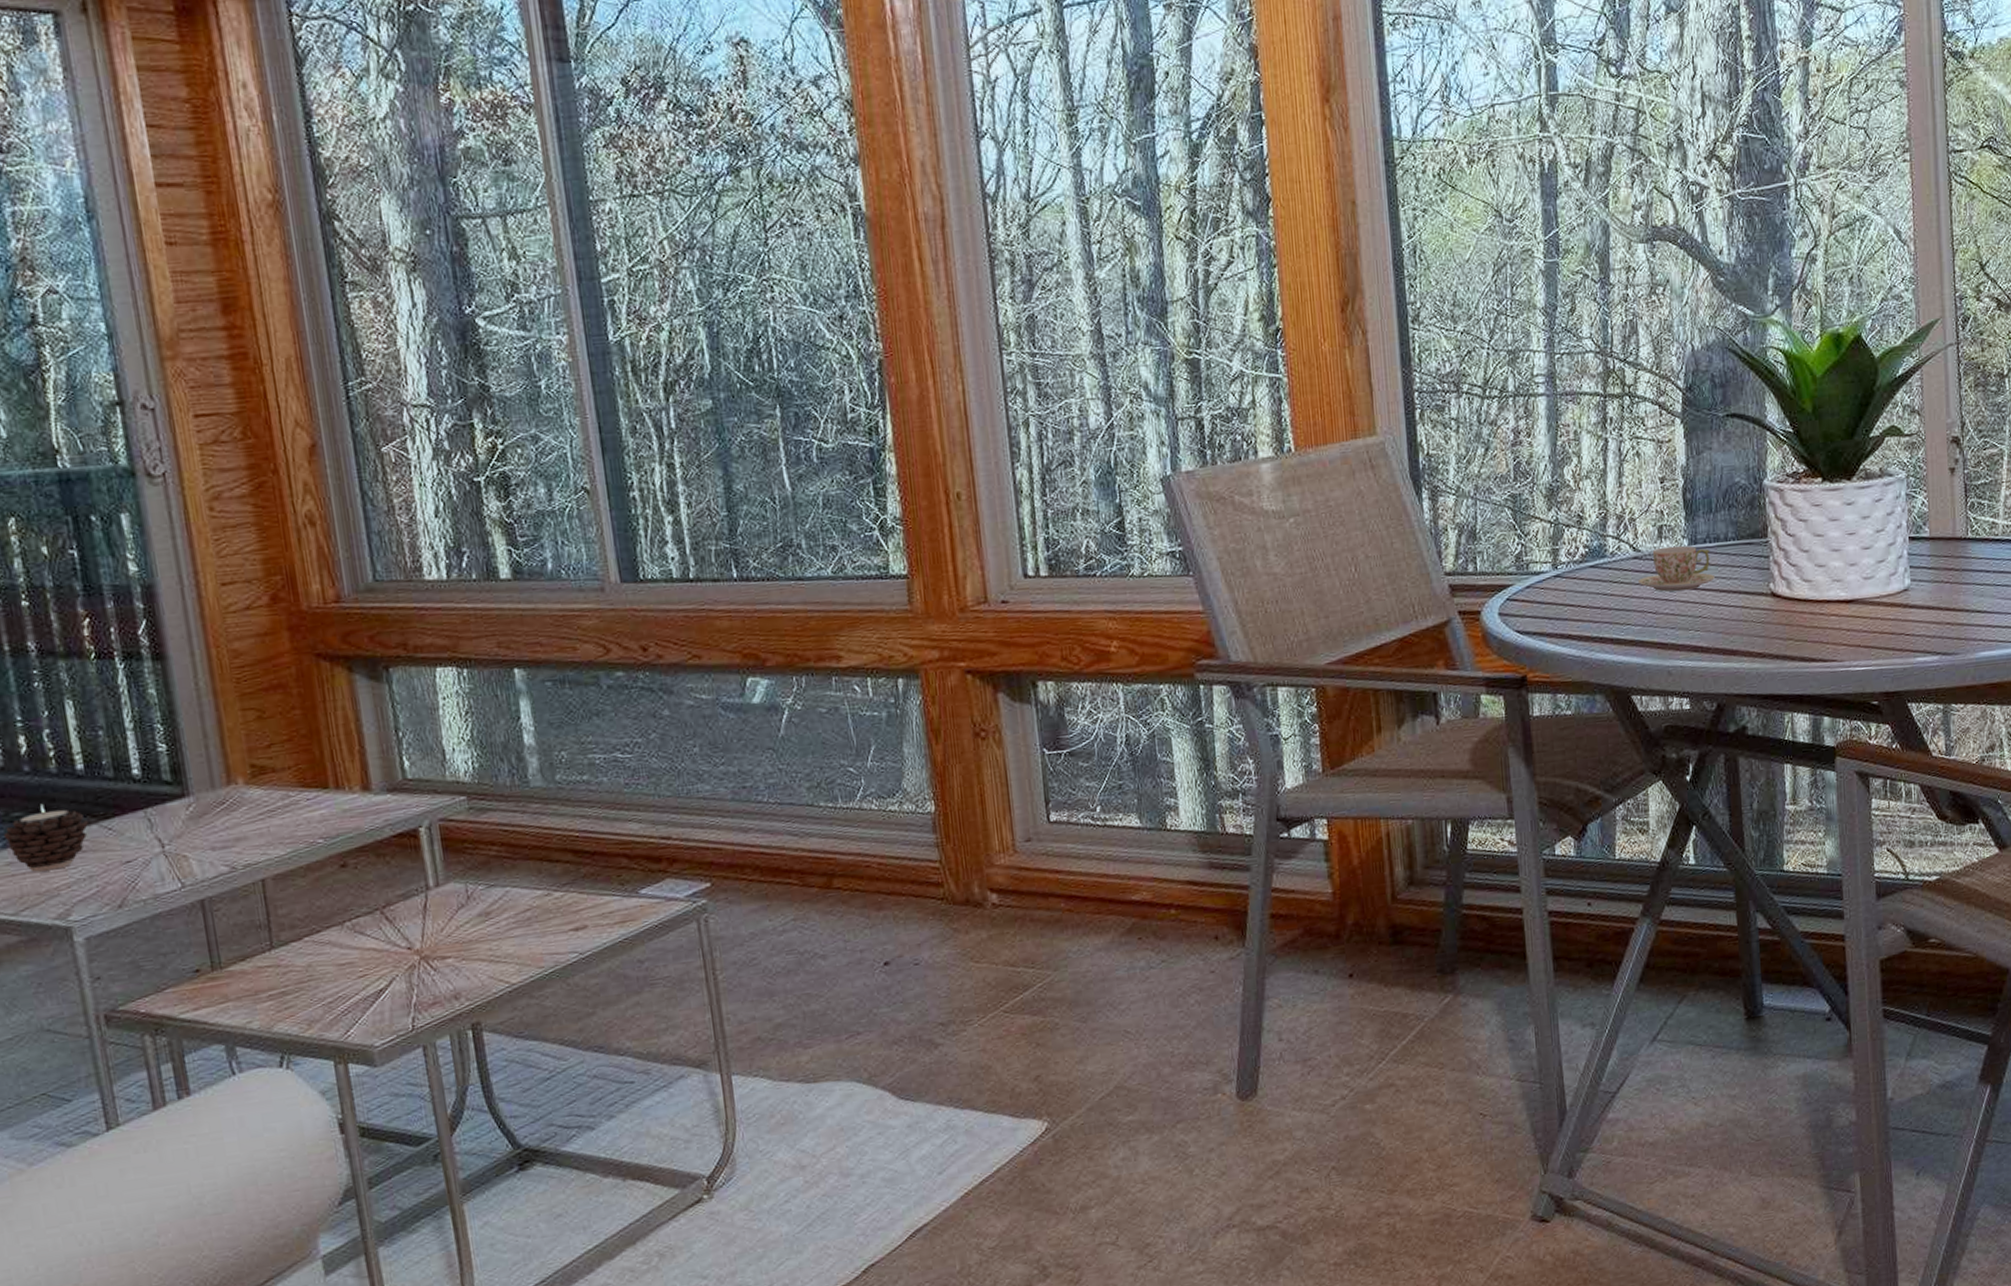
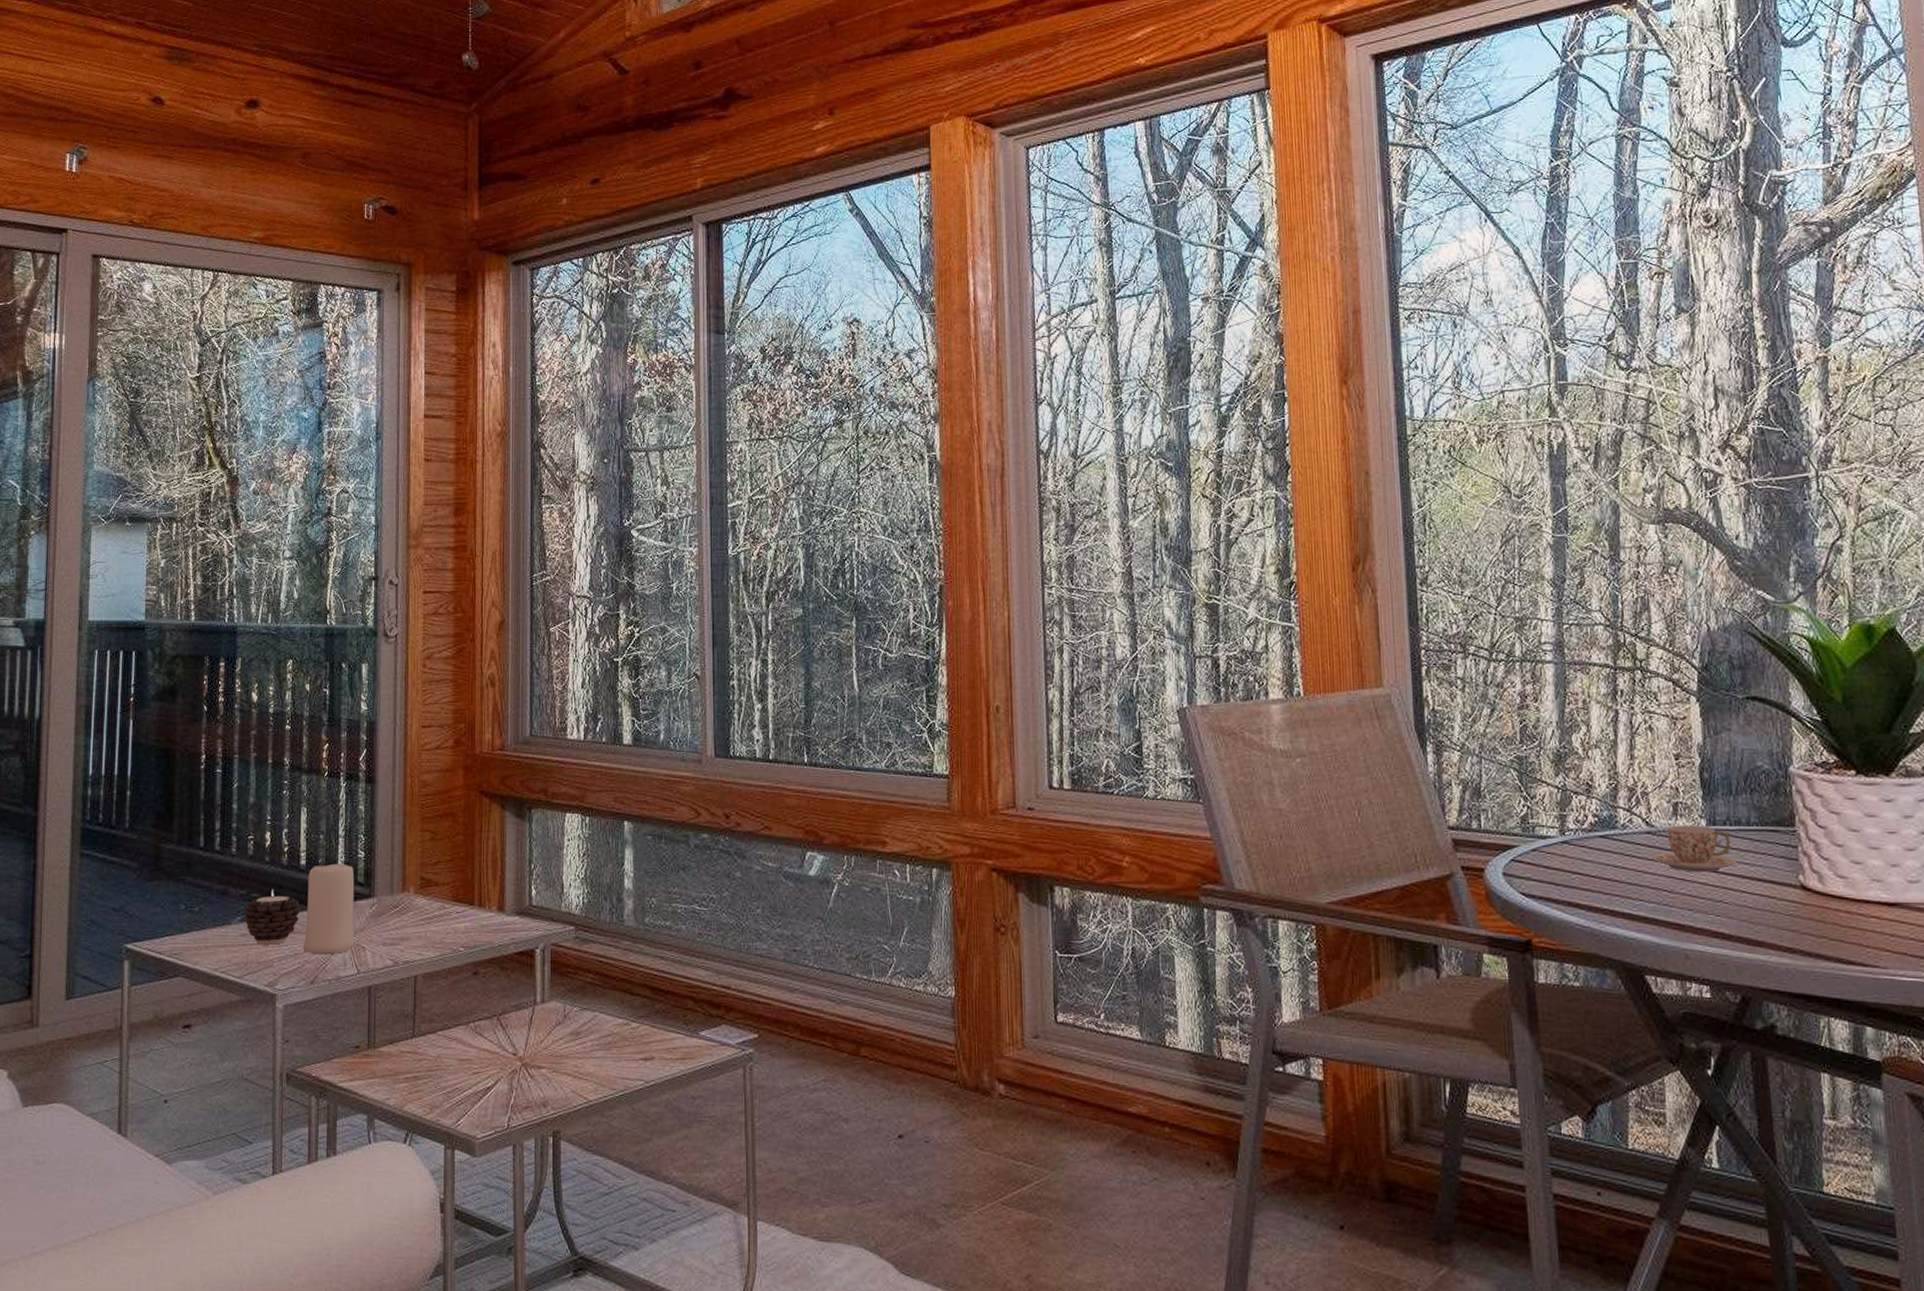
candle: none [90,761,172,874] -> present [303,863,355,955]

